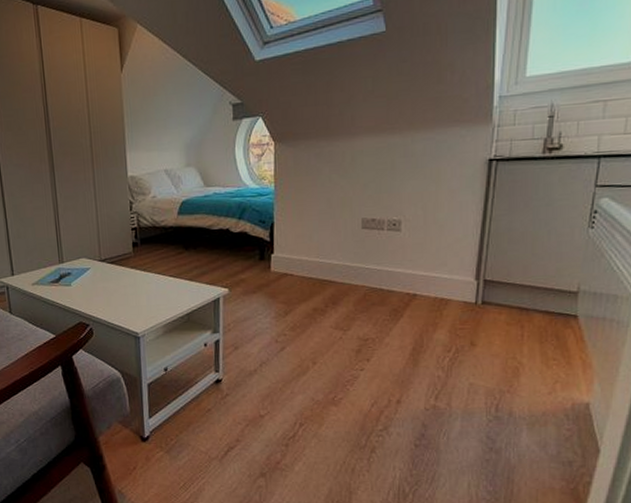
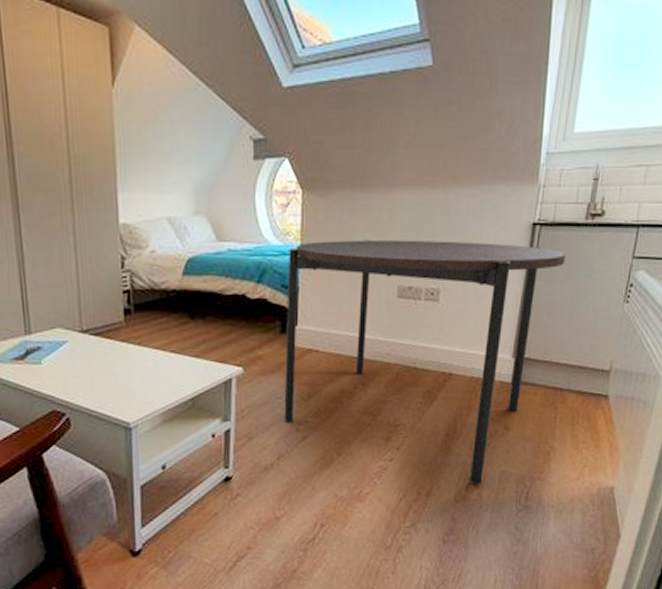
dining table: none [264,178,524,395] -> present [284,239,566,485]

